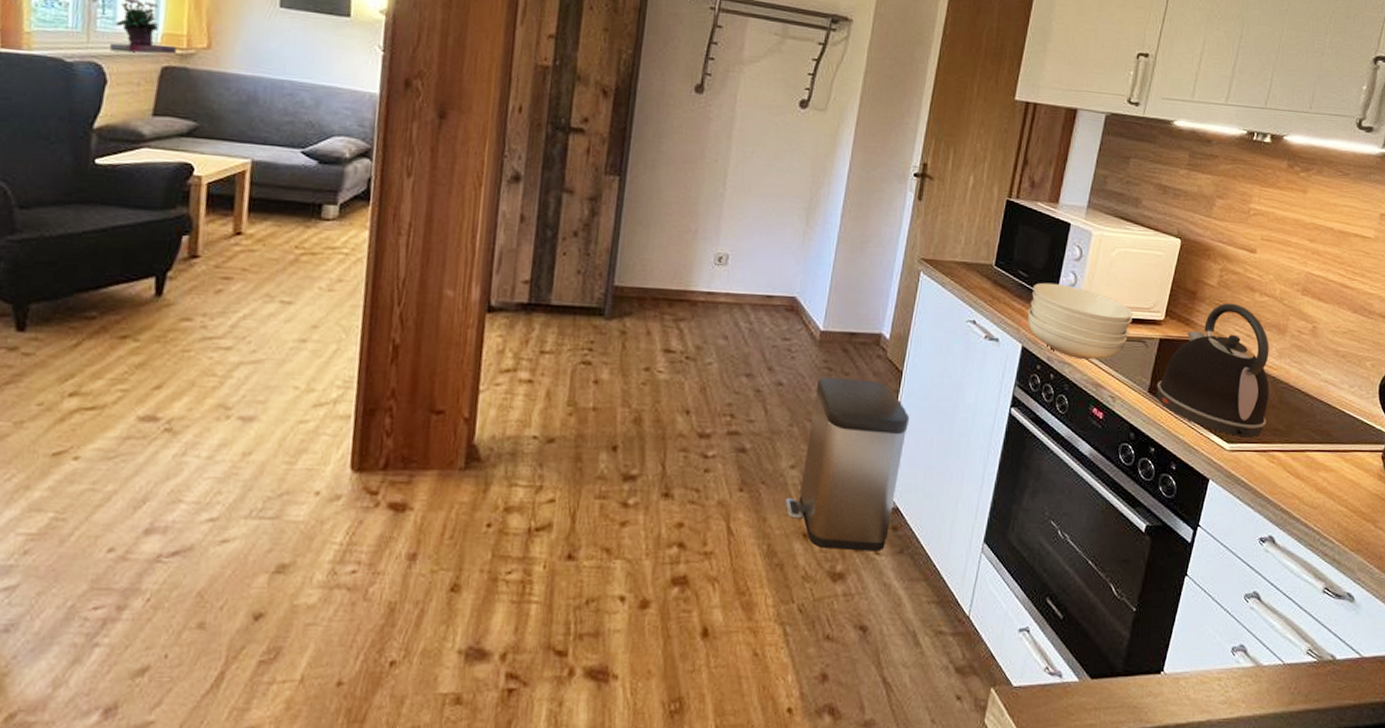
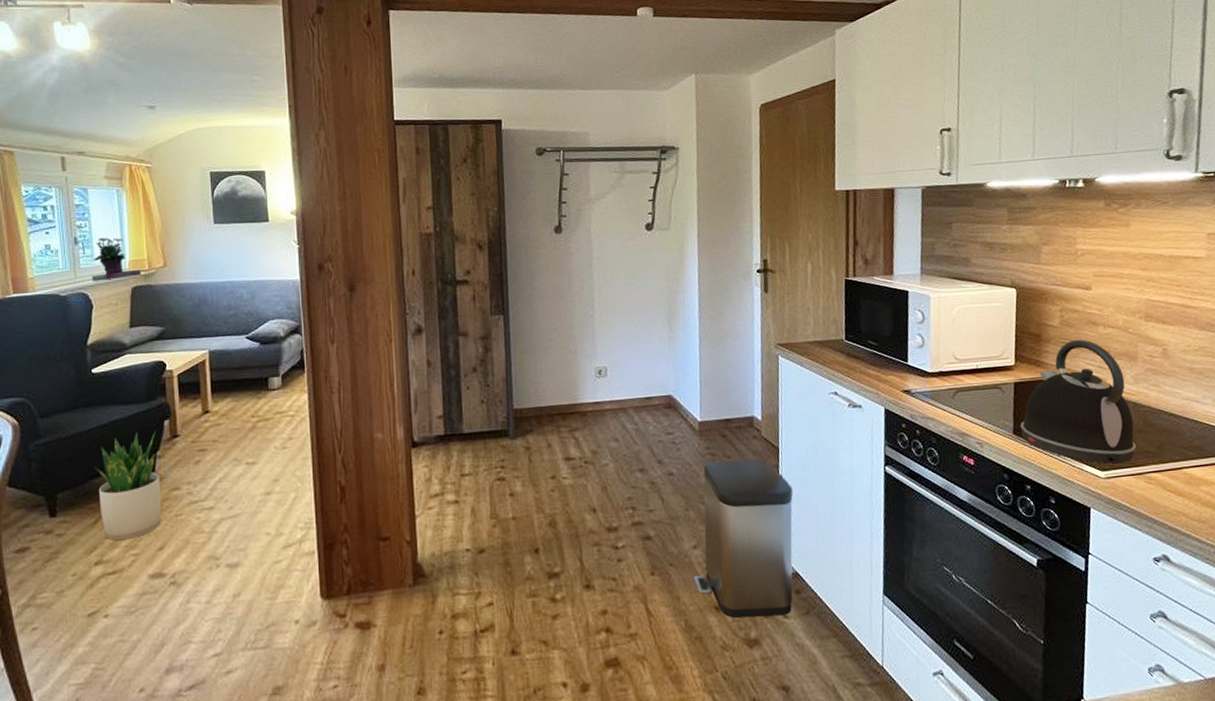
planter: none [83,244,171,372] -> present [94,430,162,541]
bowl: present [1027,282,1133,360] -> none [883,346,985,413]

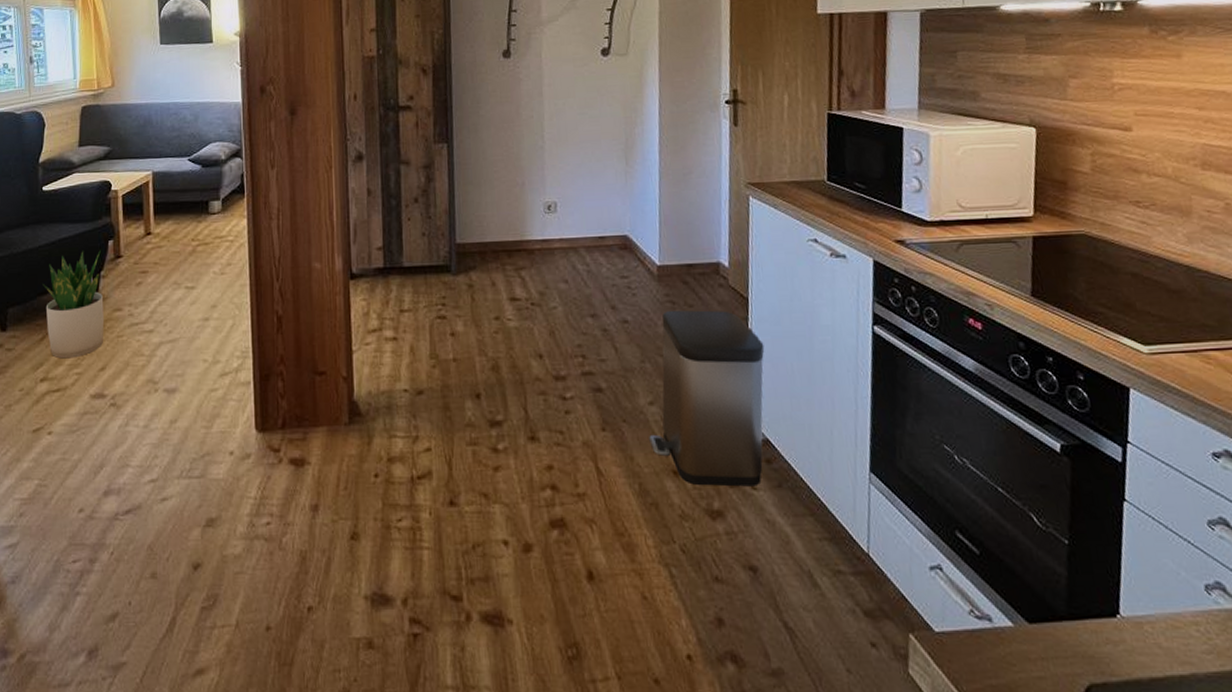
potted flower: present [91,237,142,282] -> none [44,57,91,100]
kettle: present [1020,339,1136,464] -> none [1039,188,1190,337]

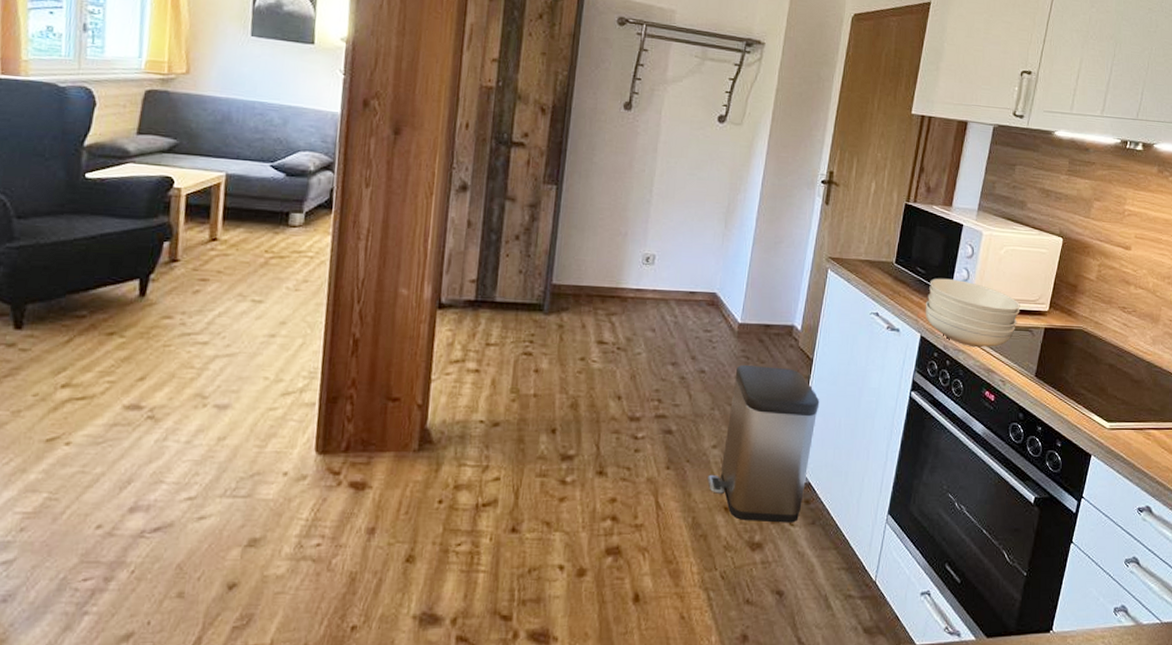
planter: present [42,250,105,359] -> none [74,250,153,365]
bowl: none [872,191,996,268] -> present [925,278,1020,348]

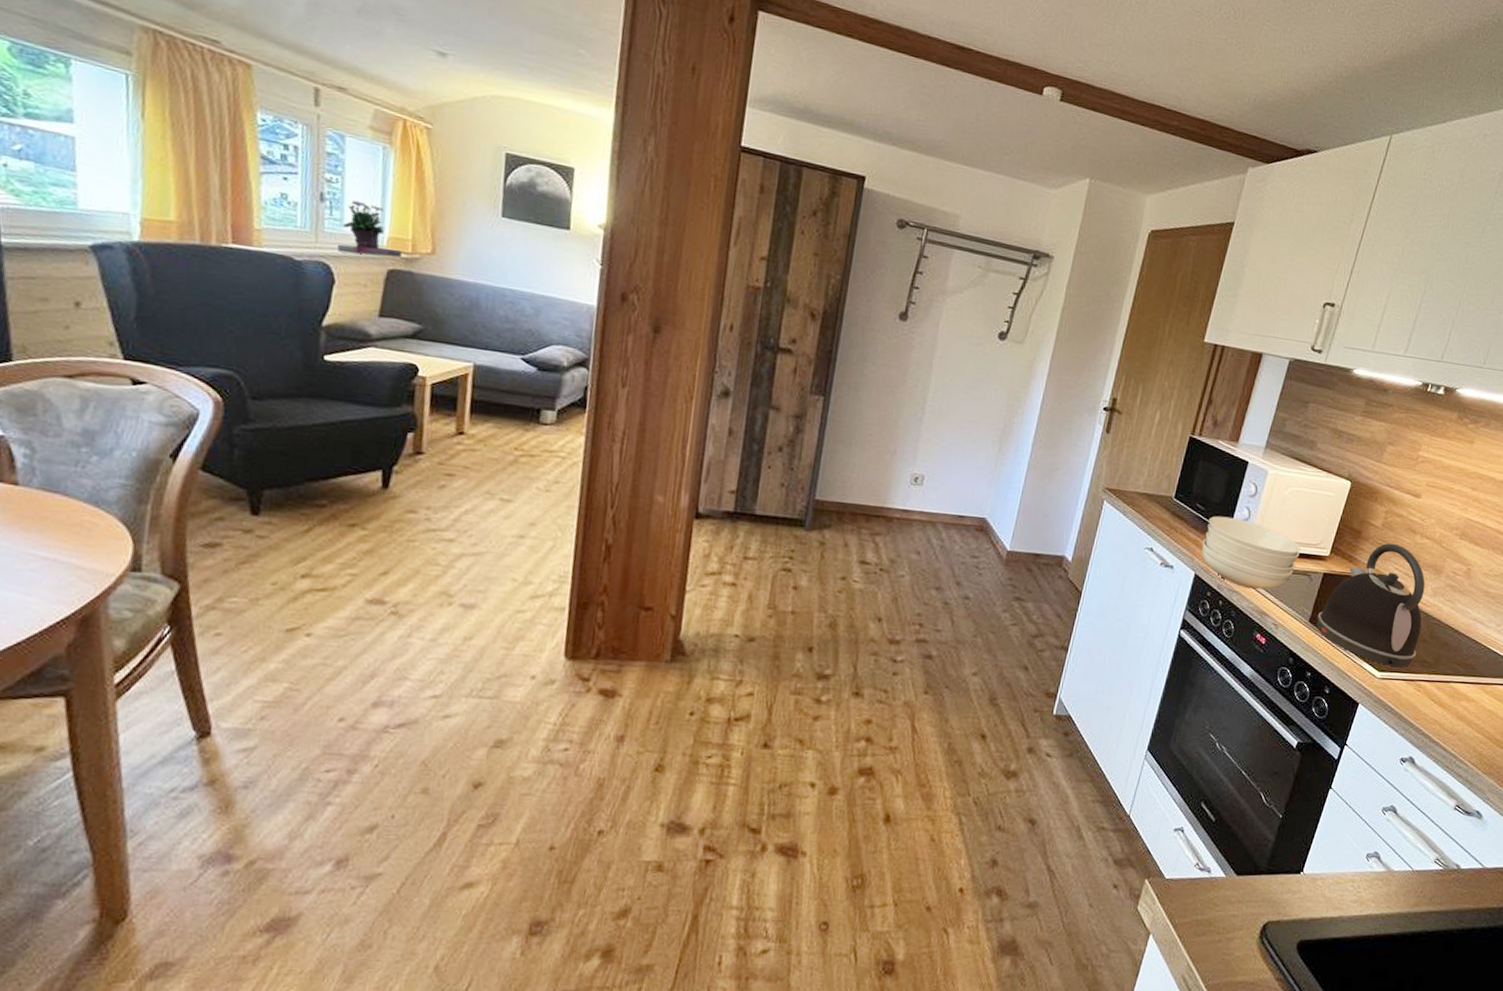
potted flower: none [98,29,160,79] -> present [336,201,403,258]
pedal bin: present [707,364,820,523] -> none [966,593,1086,754]
kettle: none [1042,295,1145,416] -> present [1316,543,1425,667]

